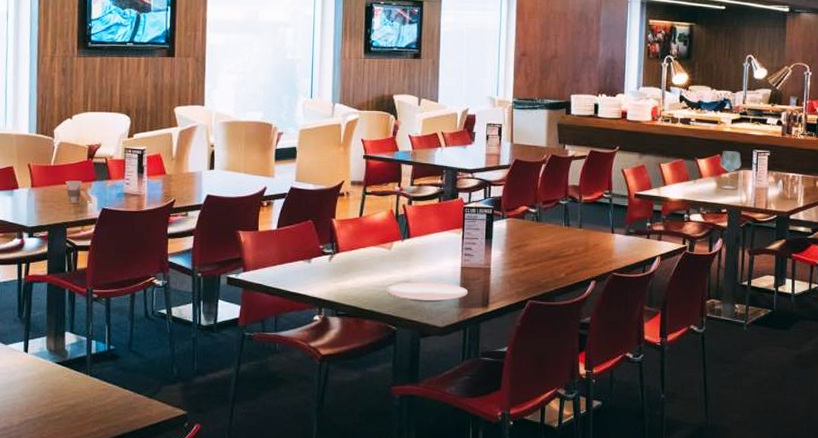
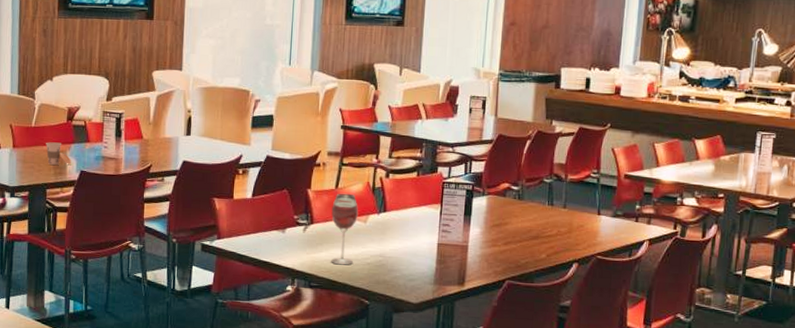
wineglass: none [356,221,382,292] -> present [331,193,358,265]
plate: present [387,282,469,303] -> none [361,256,445,278]
wine glass: present [720,151,742,190] -> none [719,132,744,174]

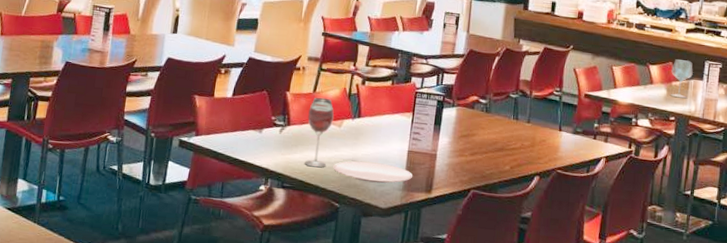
cup: present [46,142,71,166] -> none [33,32,58,56]
plate: none [361,256,445,278] -> present [333,160,413,184]
wine glass: none [719,132,744,174] -> present [670,59,693,99]

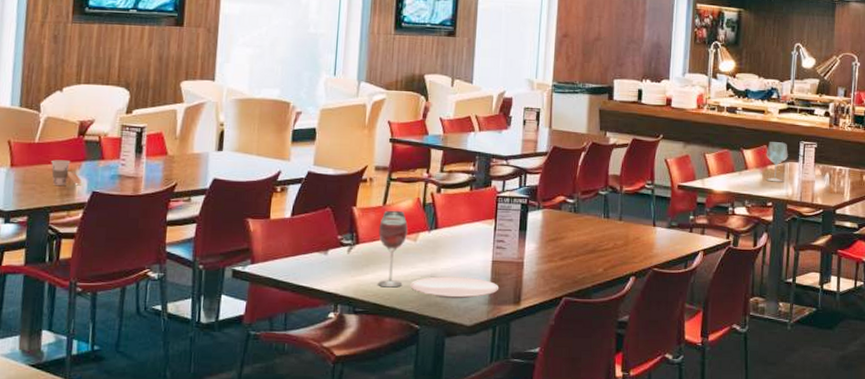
cup: none [33,32,58,56] -> present [51,160,82,186]

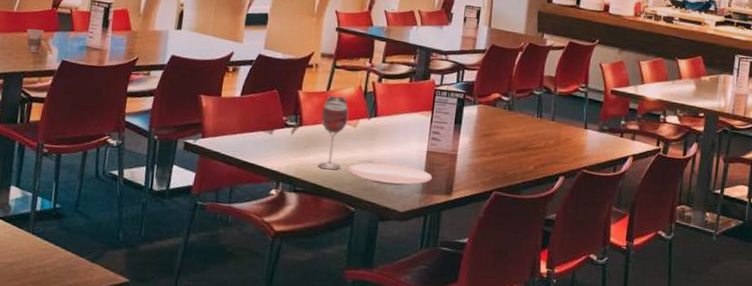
wine glass: present [766,142,788,182] -> none [700,53,723,94]

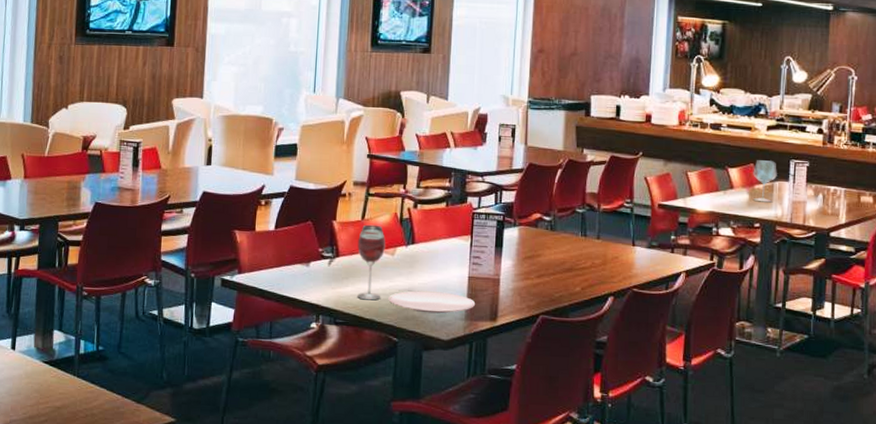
cup: present [26,29,53,54] -> none [59,172,86,197]
wine glass: none [700,53,723,94] -> present [753,160,777,203]

